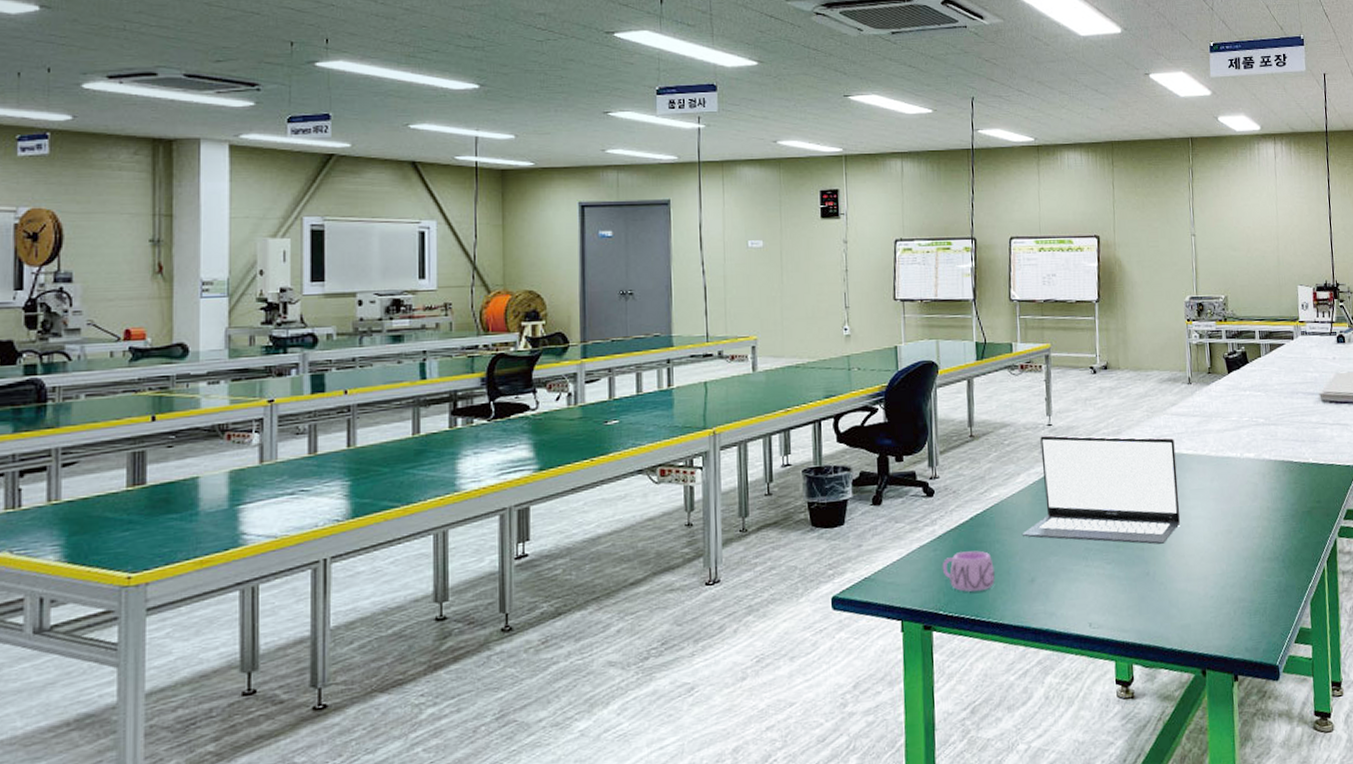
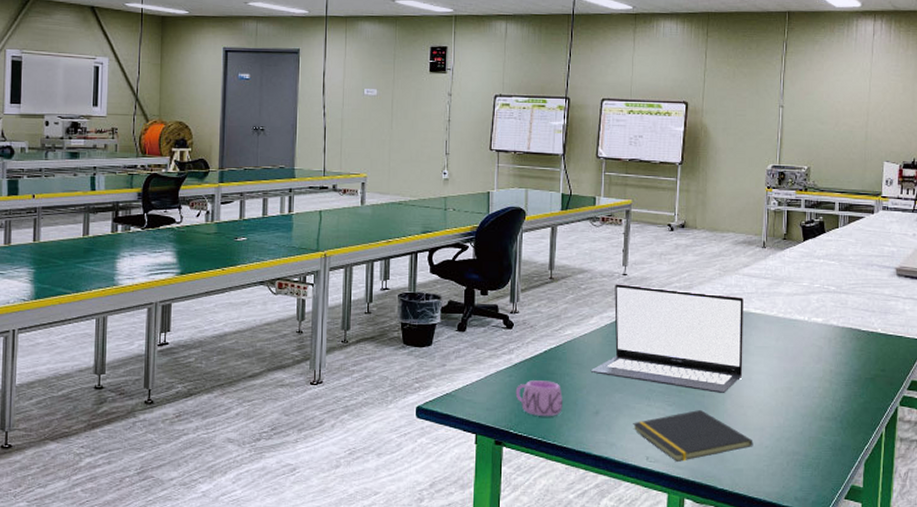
notepad: none [1072,565,1199,625] -> present [633,410,753,462]

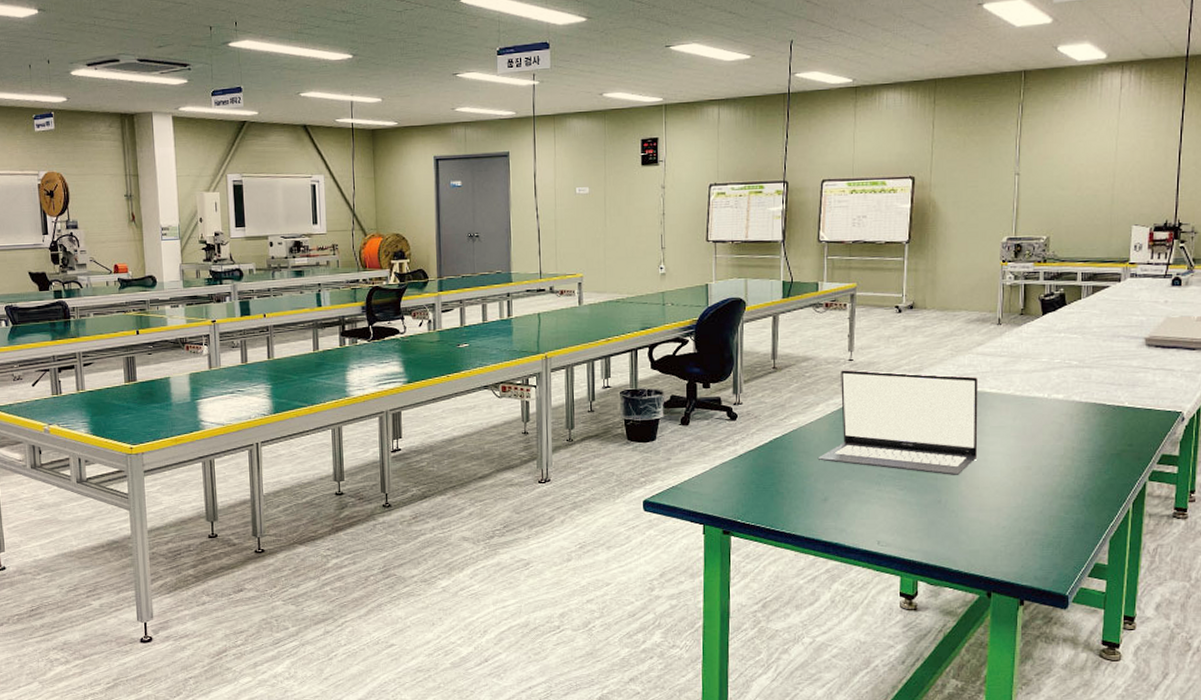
mug: present [515,380,564,417] -> none [741,470,791,506]
notepad: present [633,410,753,462] -> none [863,493,990,545]

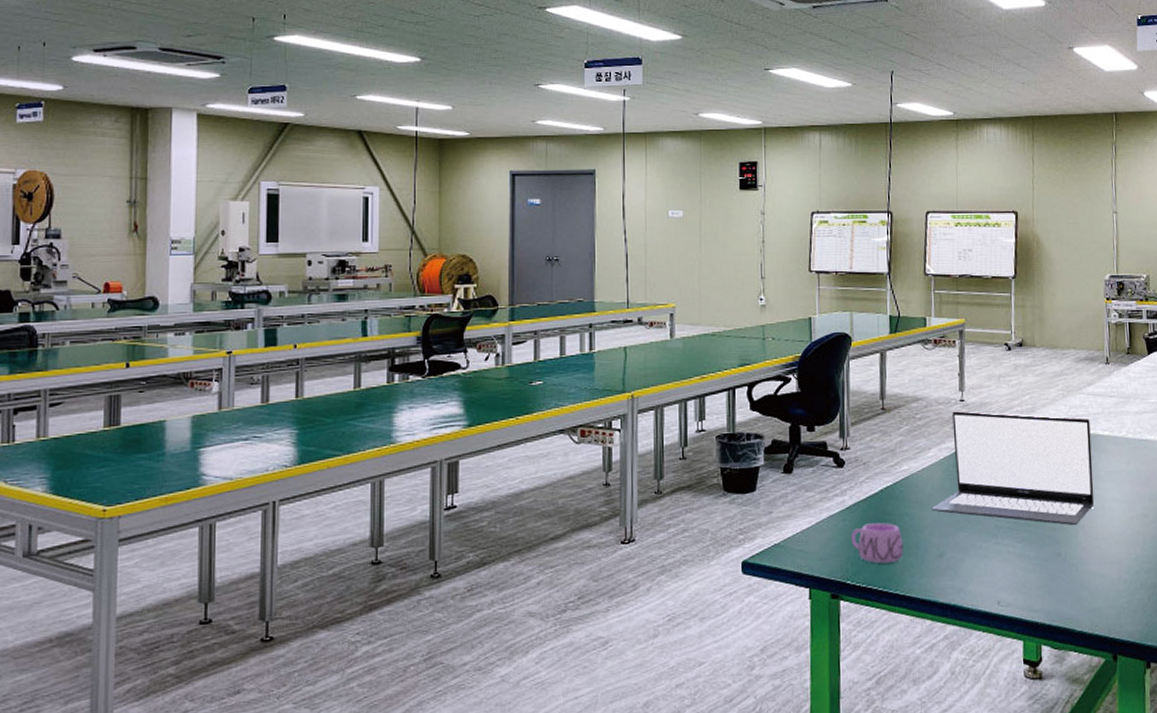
mug: none [741,470,791,506] -> present [850,523,904,564]

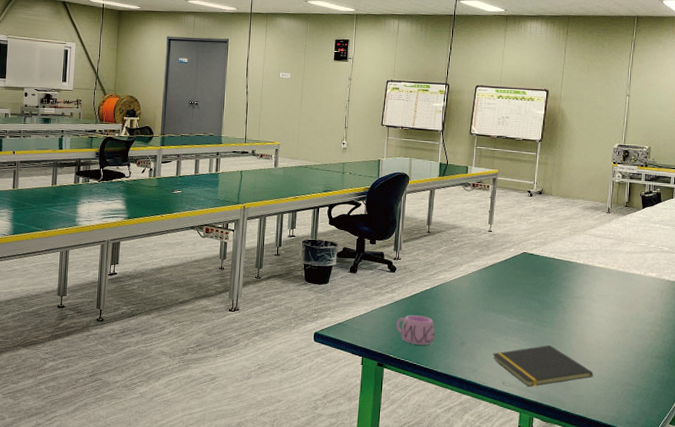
laptop: present [931,411,1095,525] -> none [458,239,590,332]
notepad: none [981,545,1111,604] -> present [492,345,593,387]

